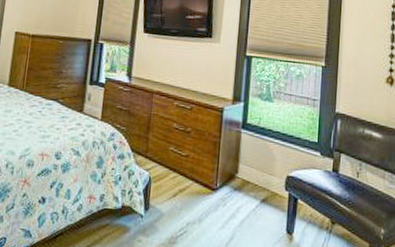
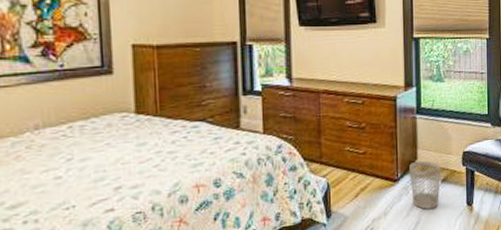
wastebasket: none [228,175,262,227] -> present [409,160,441,210]

